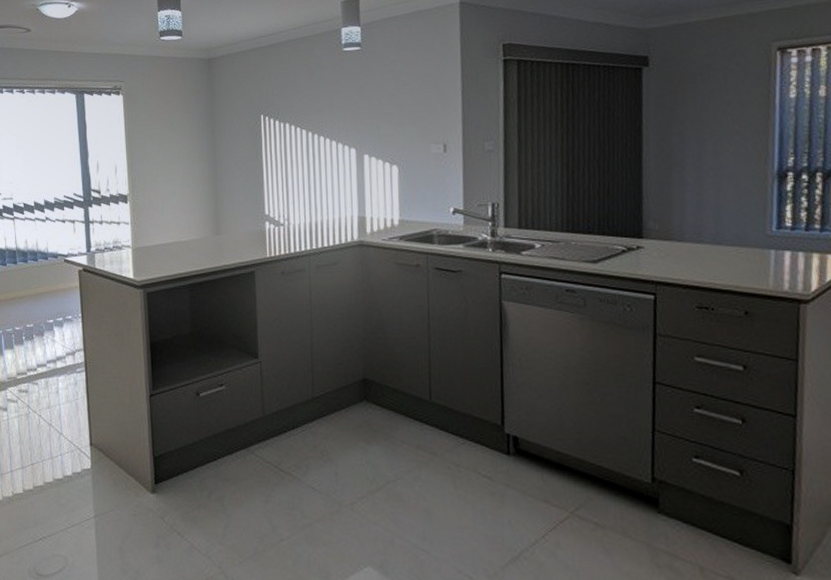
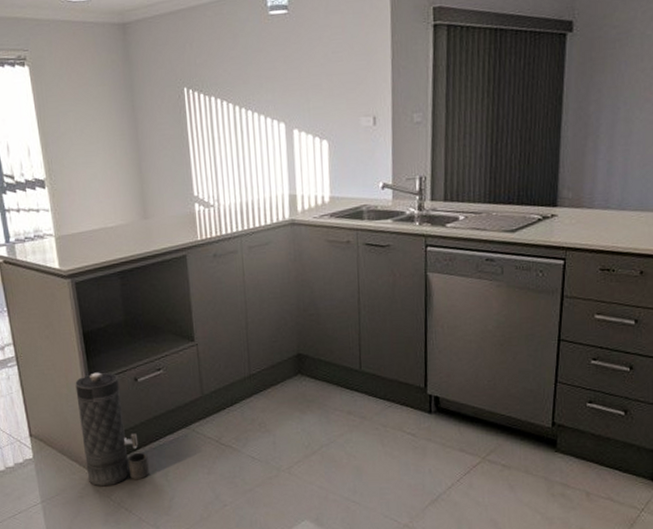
canister: none [138,384,205,506] -> present [75,372,149,487]

